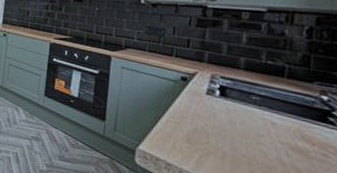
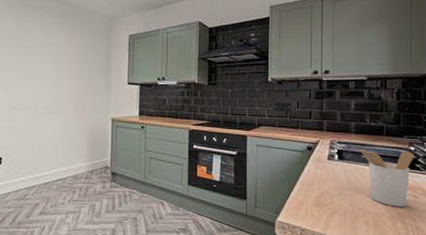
utensil holder: none [247,87,326,165] -> present [358,148,414,207]

